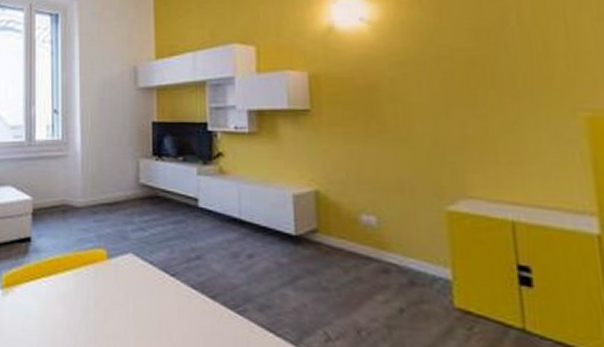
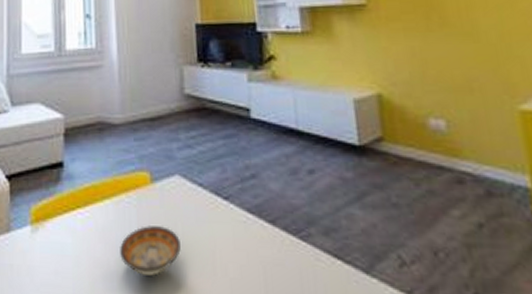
bowl: none [78,295,131,338] -> present [120,226,181,276]

